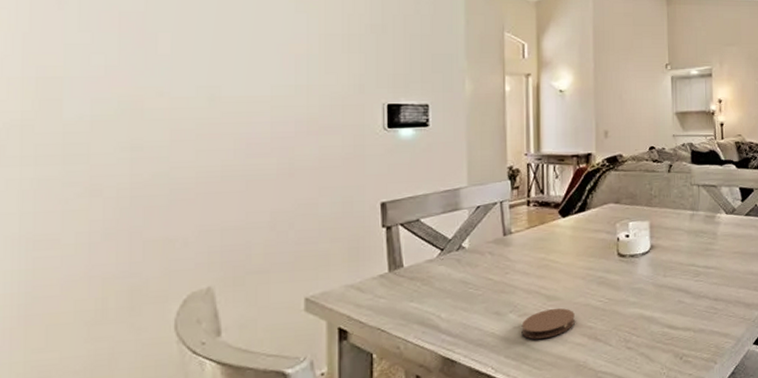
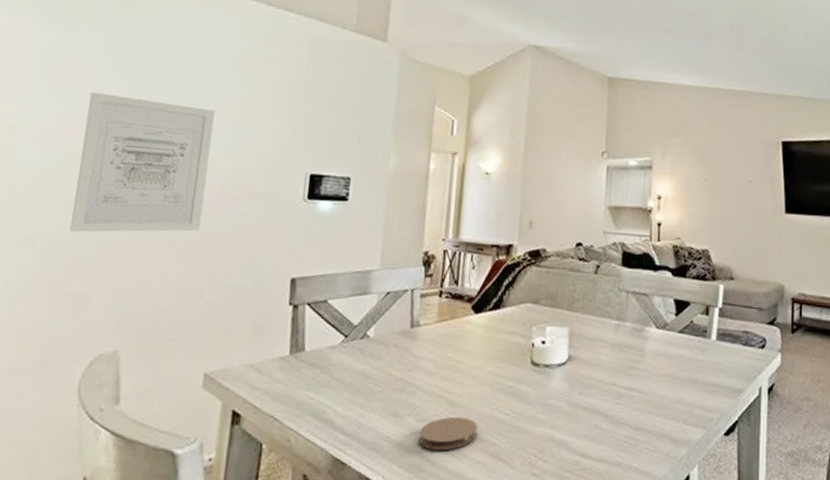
wall art: none [139,38,281,179] -> present [70,91,215,233]

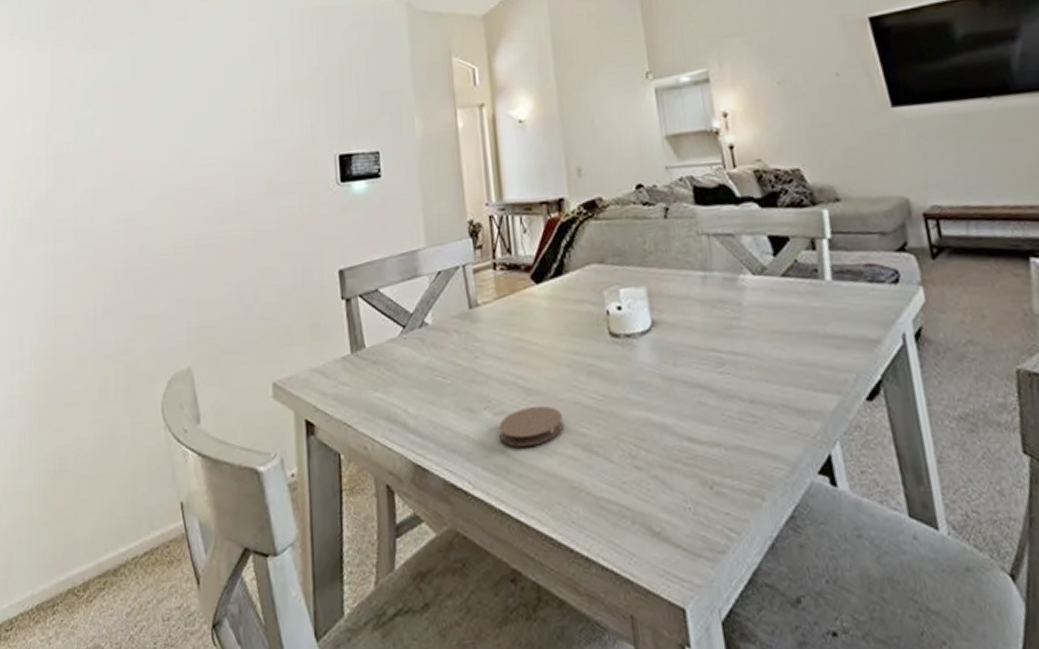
wall art: present [70,91,215,233] -> none [128,104,245,251]

